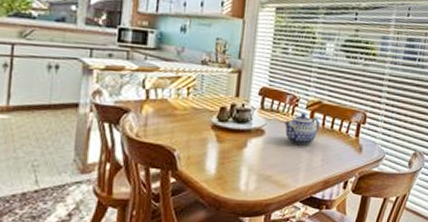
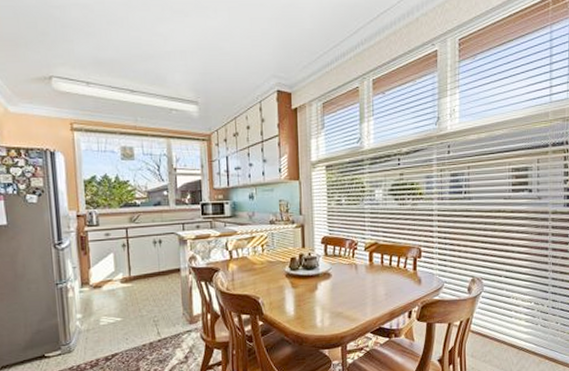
teapot: present [284,112,320,146] -> none [347,254,378,284]

